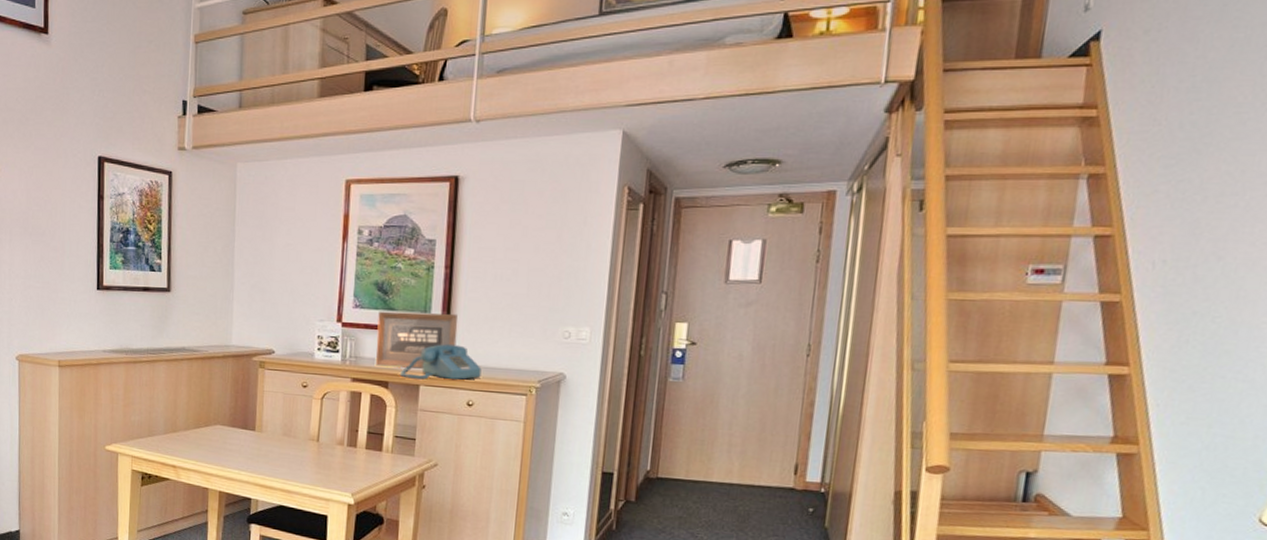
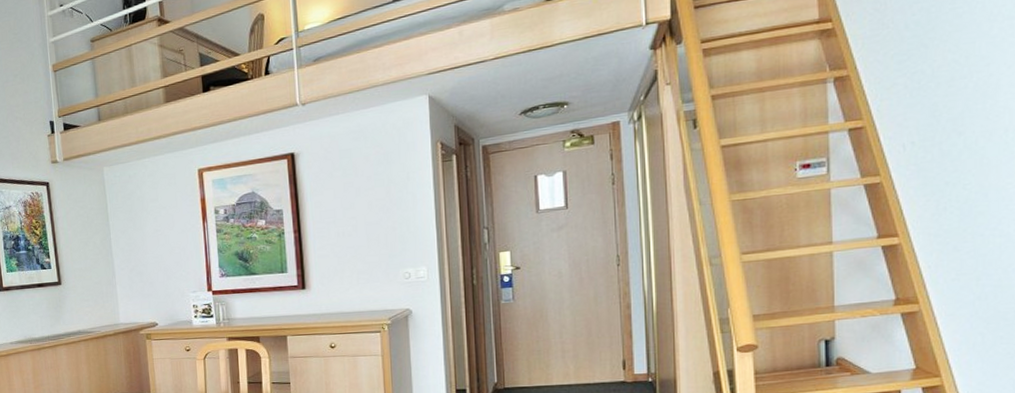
picture frame: present [375,311,458,369] -> none [242,270,313,324]
telephone: present [399,344,482,381] -> none [267,297,339,332]

